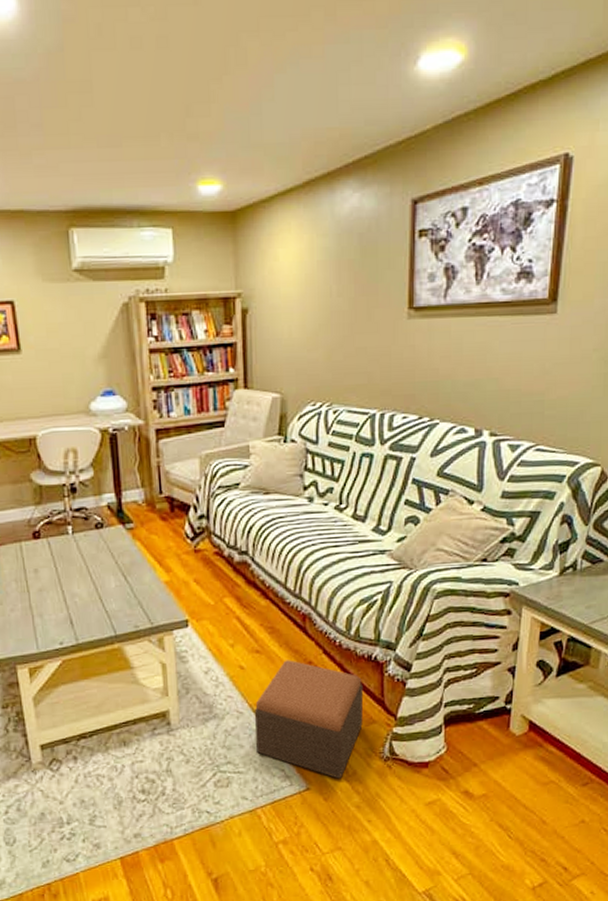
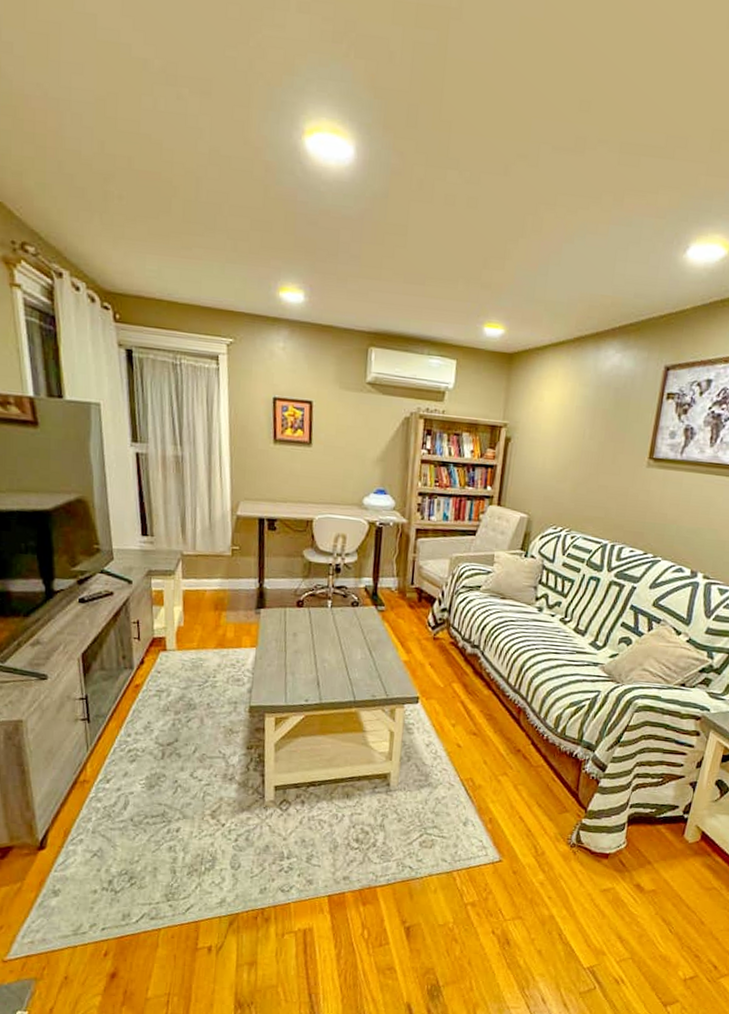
footstool: present [254,660,364,779] -> none [460,745,562,856]

